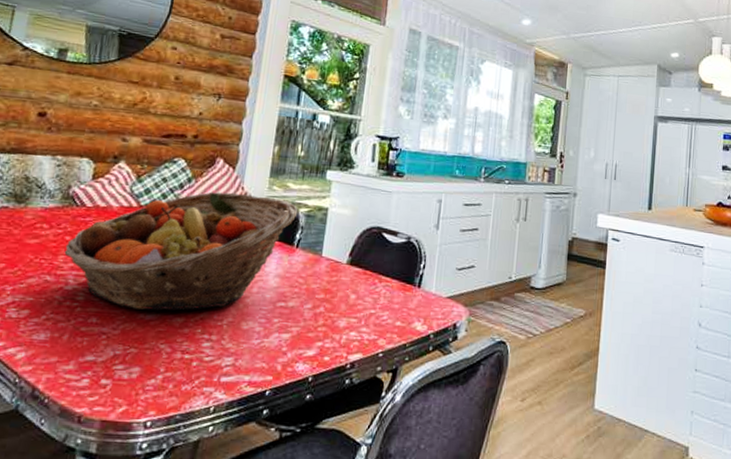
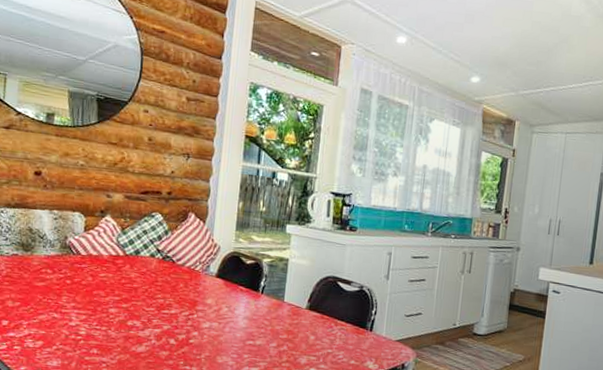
fruit basket: present [64,192,298,311] -> none [66,243,262,346]

